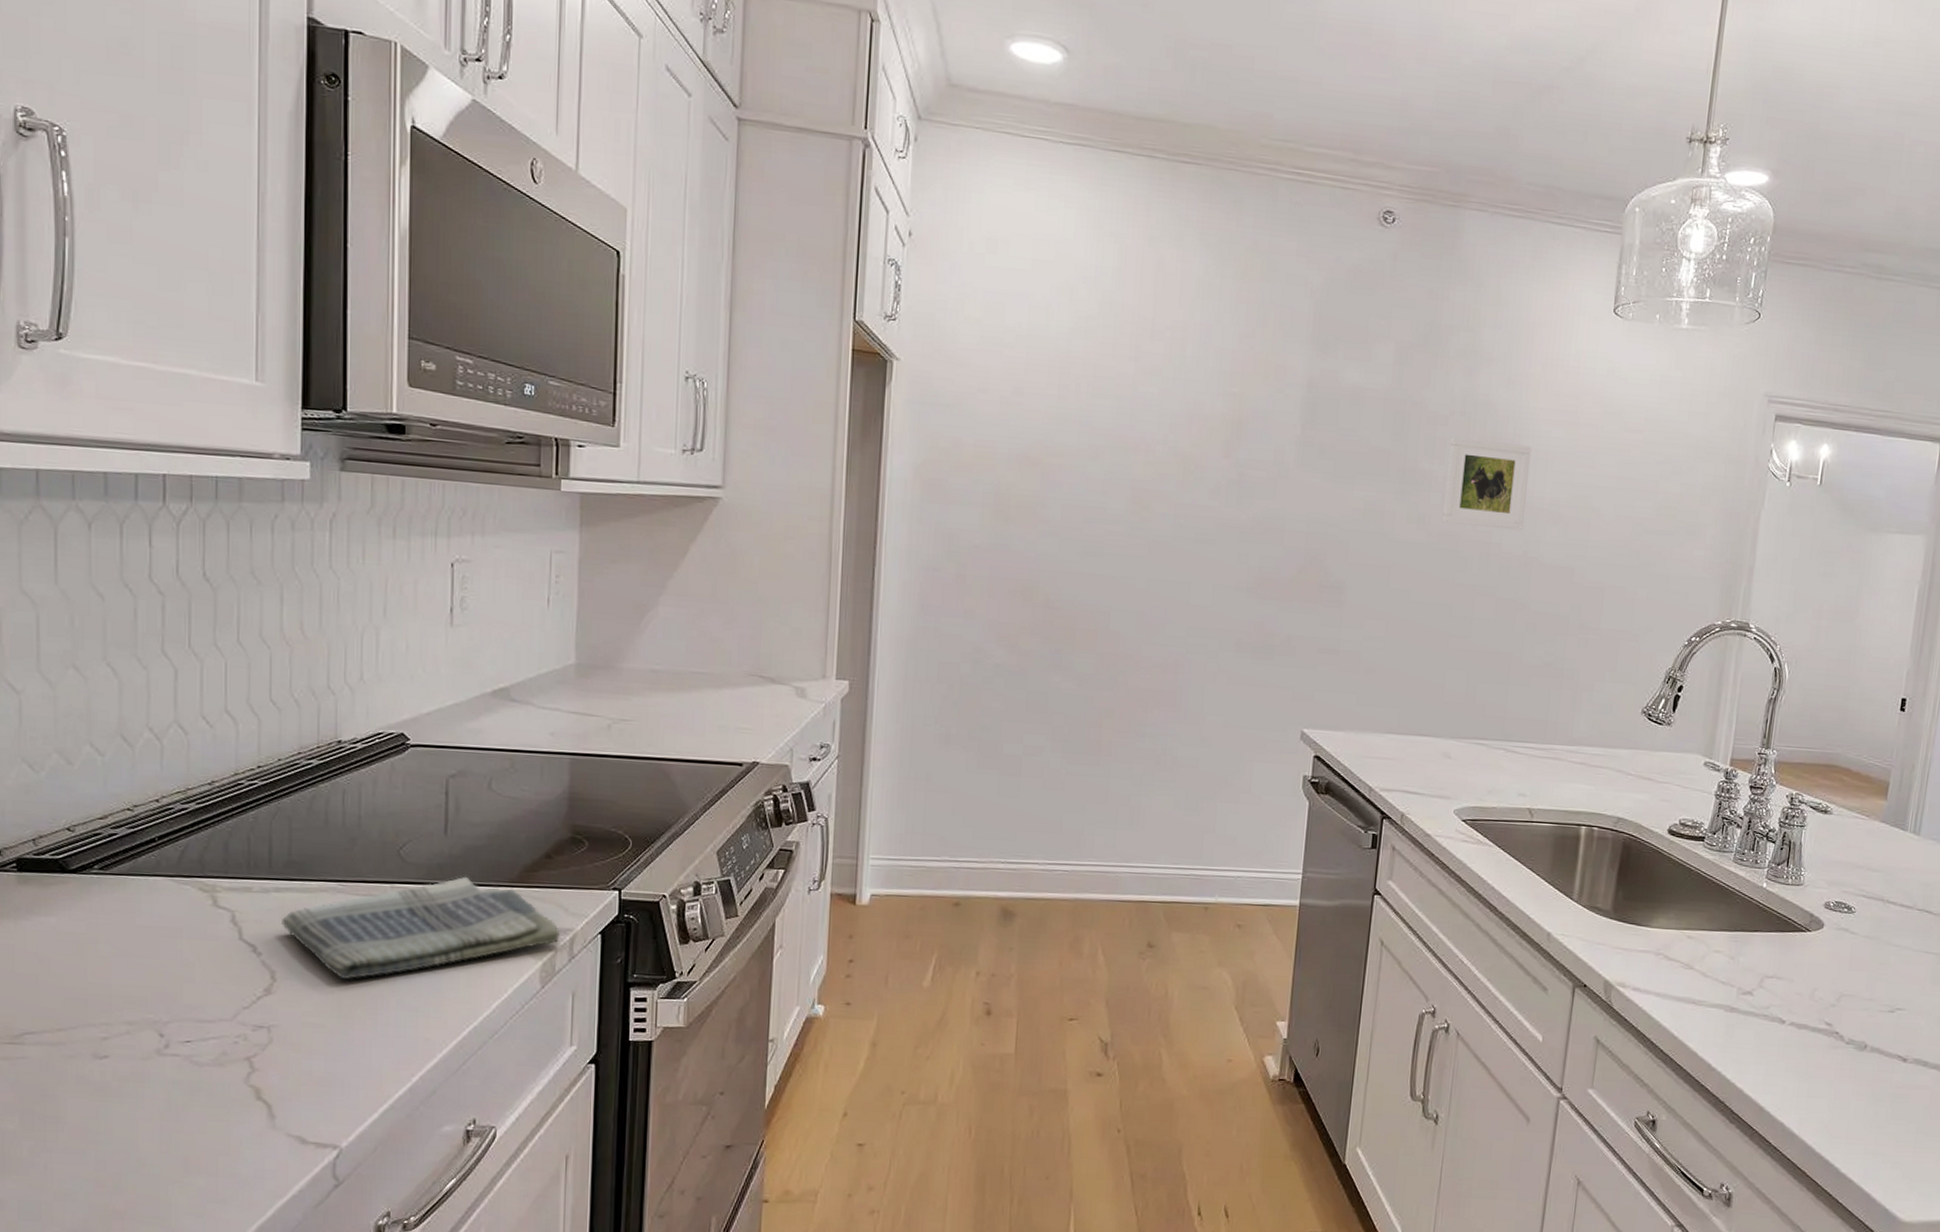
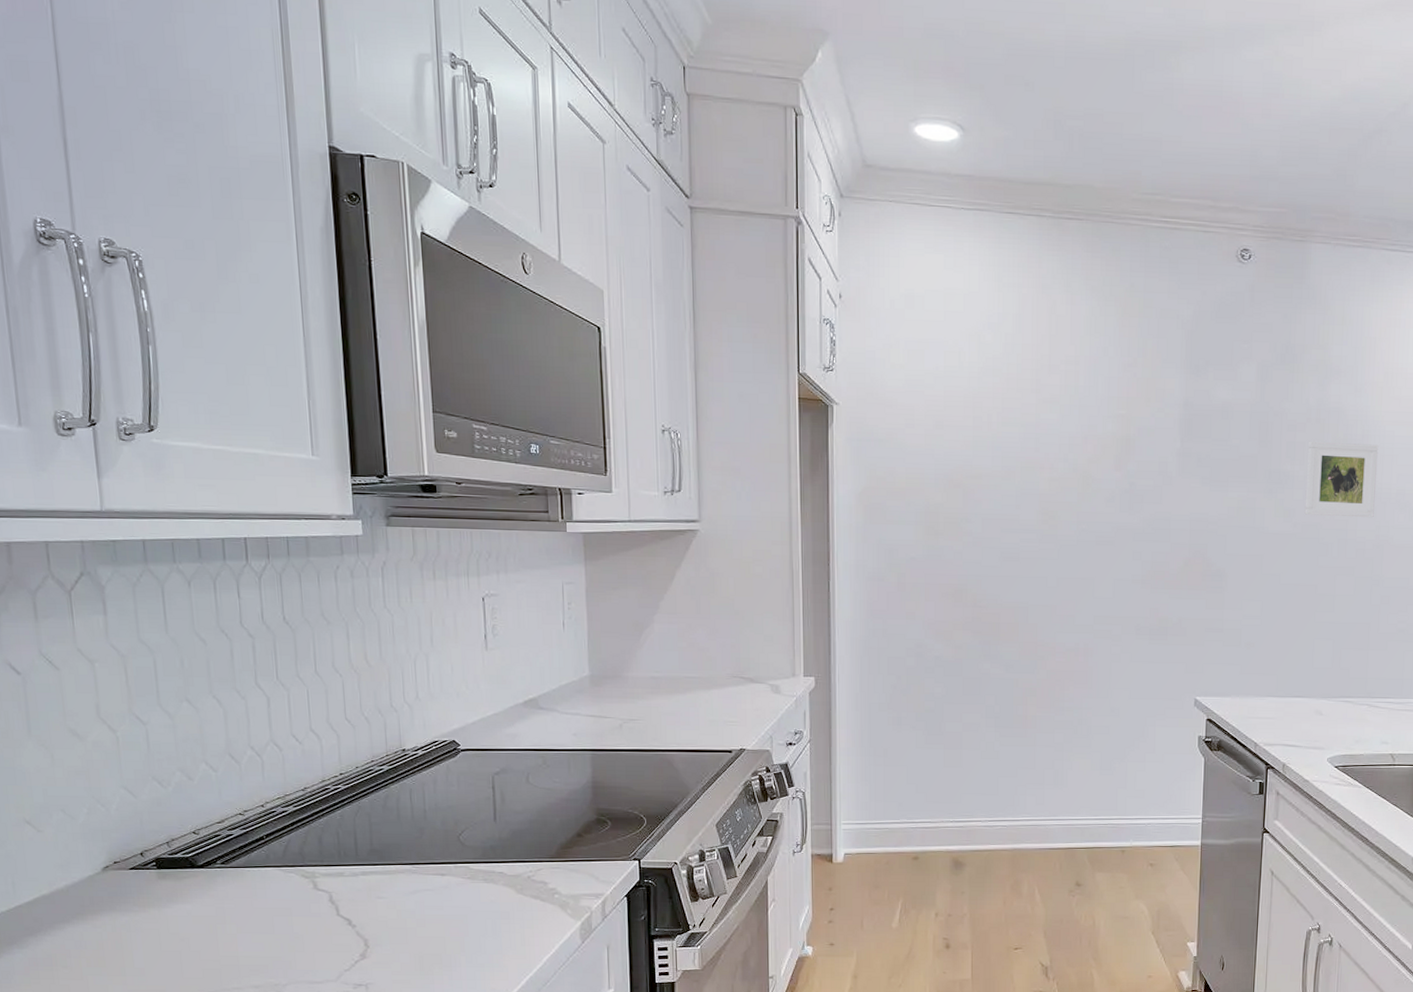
dish towel: present [282,877,561,979] -> none [369,856,594,943]

